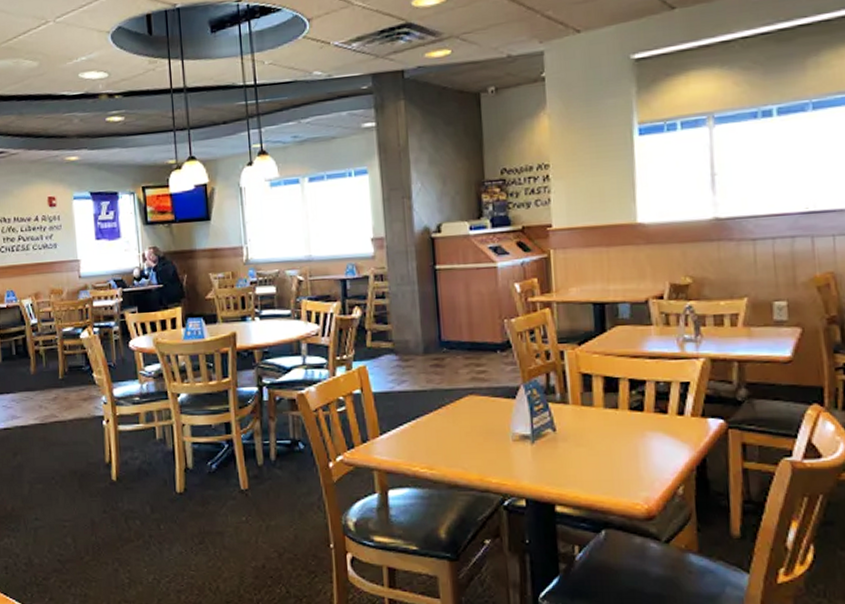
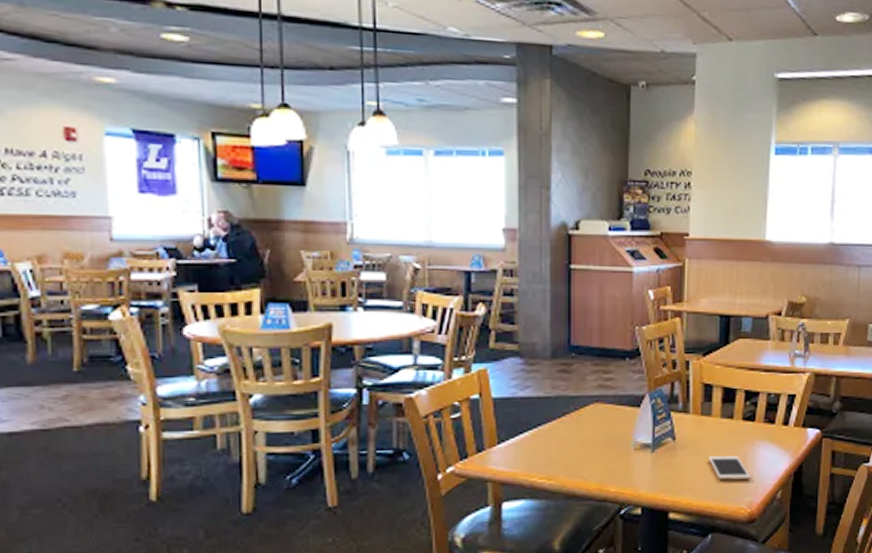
cell phone: none [593,447,645,474] -> present [708,455,751,480]

